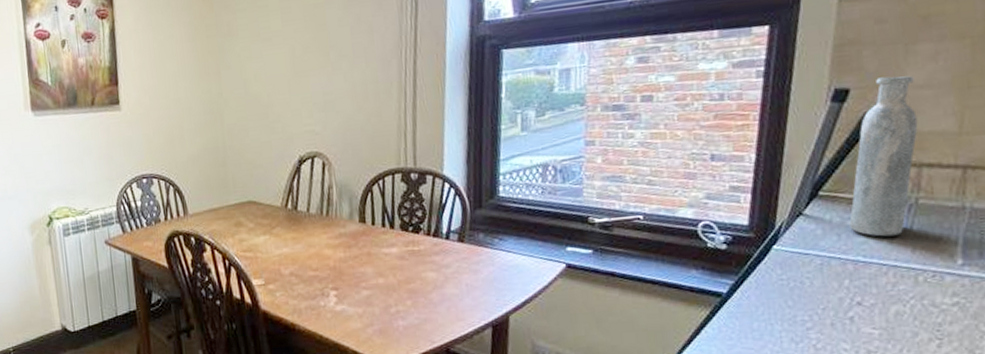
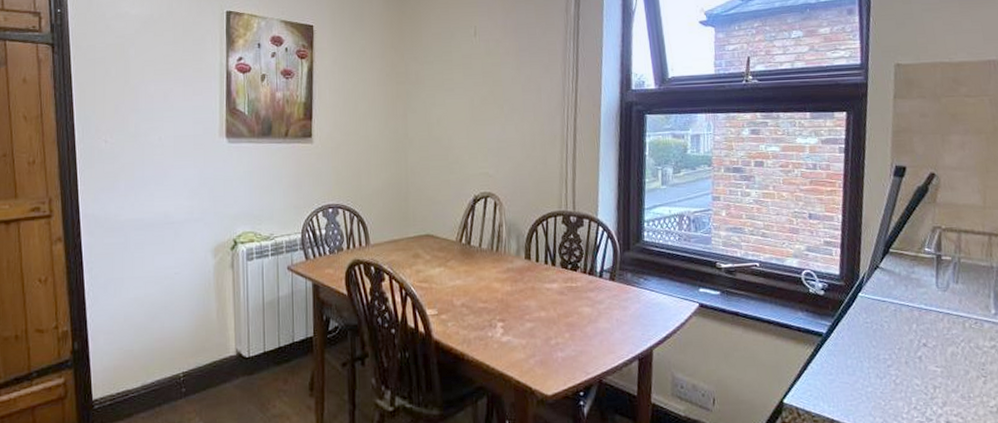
bottle: present [849,76,918,237] -> none [913,159,956,289]

